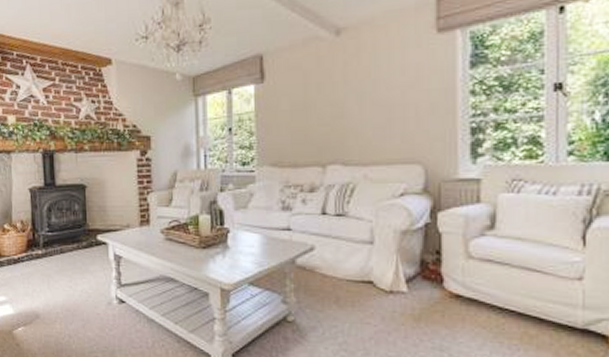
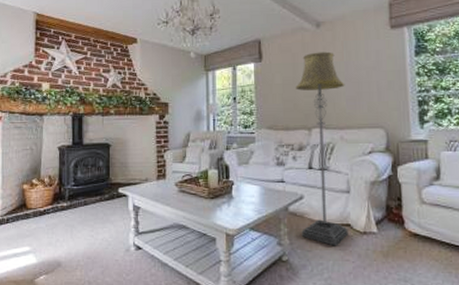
floor lamp: none [307,66,372,307] -> present [295,51,348,246]

